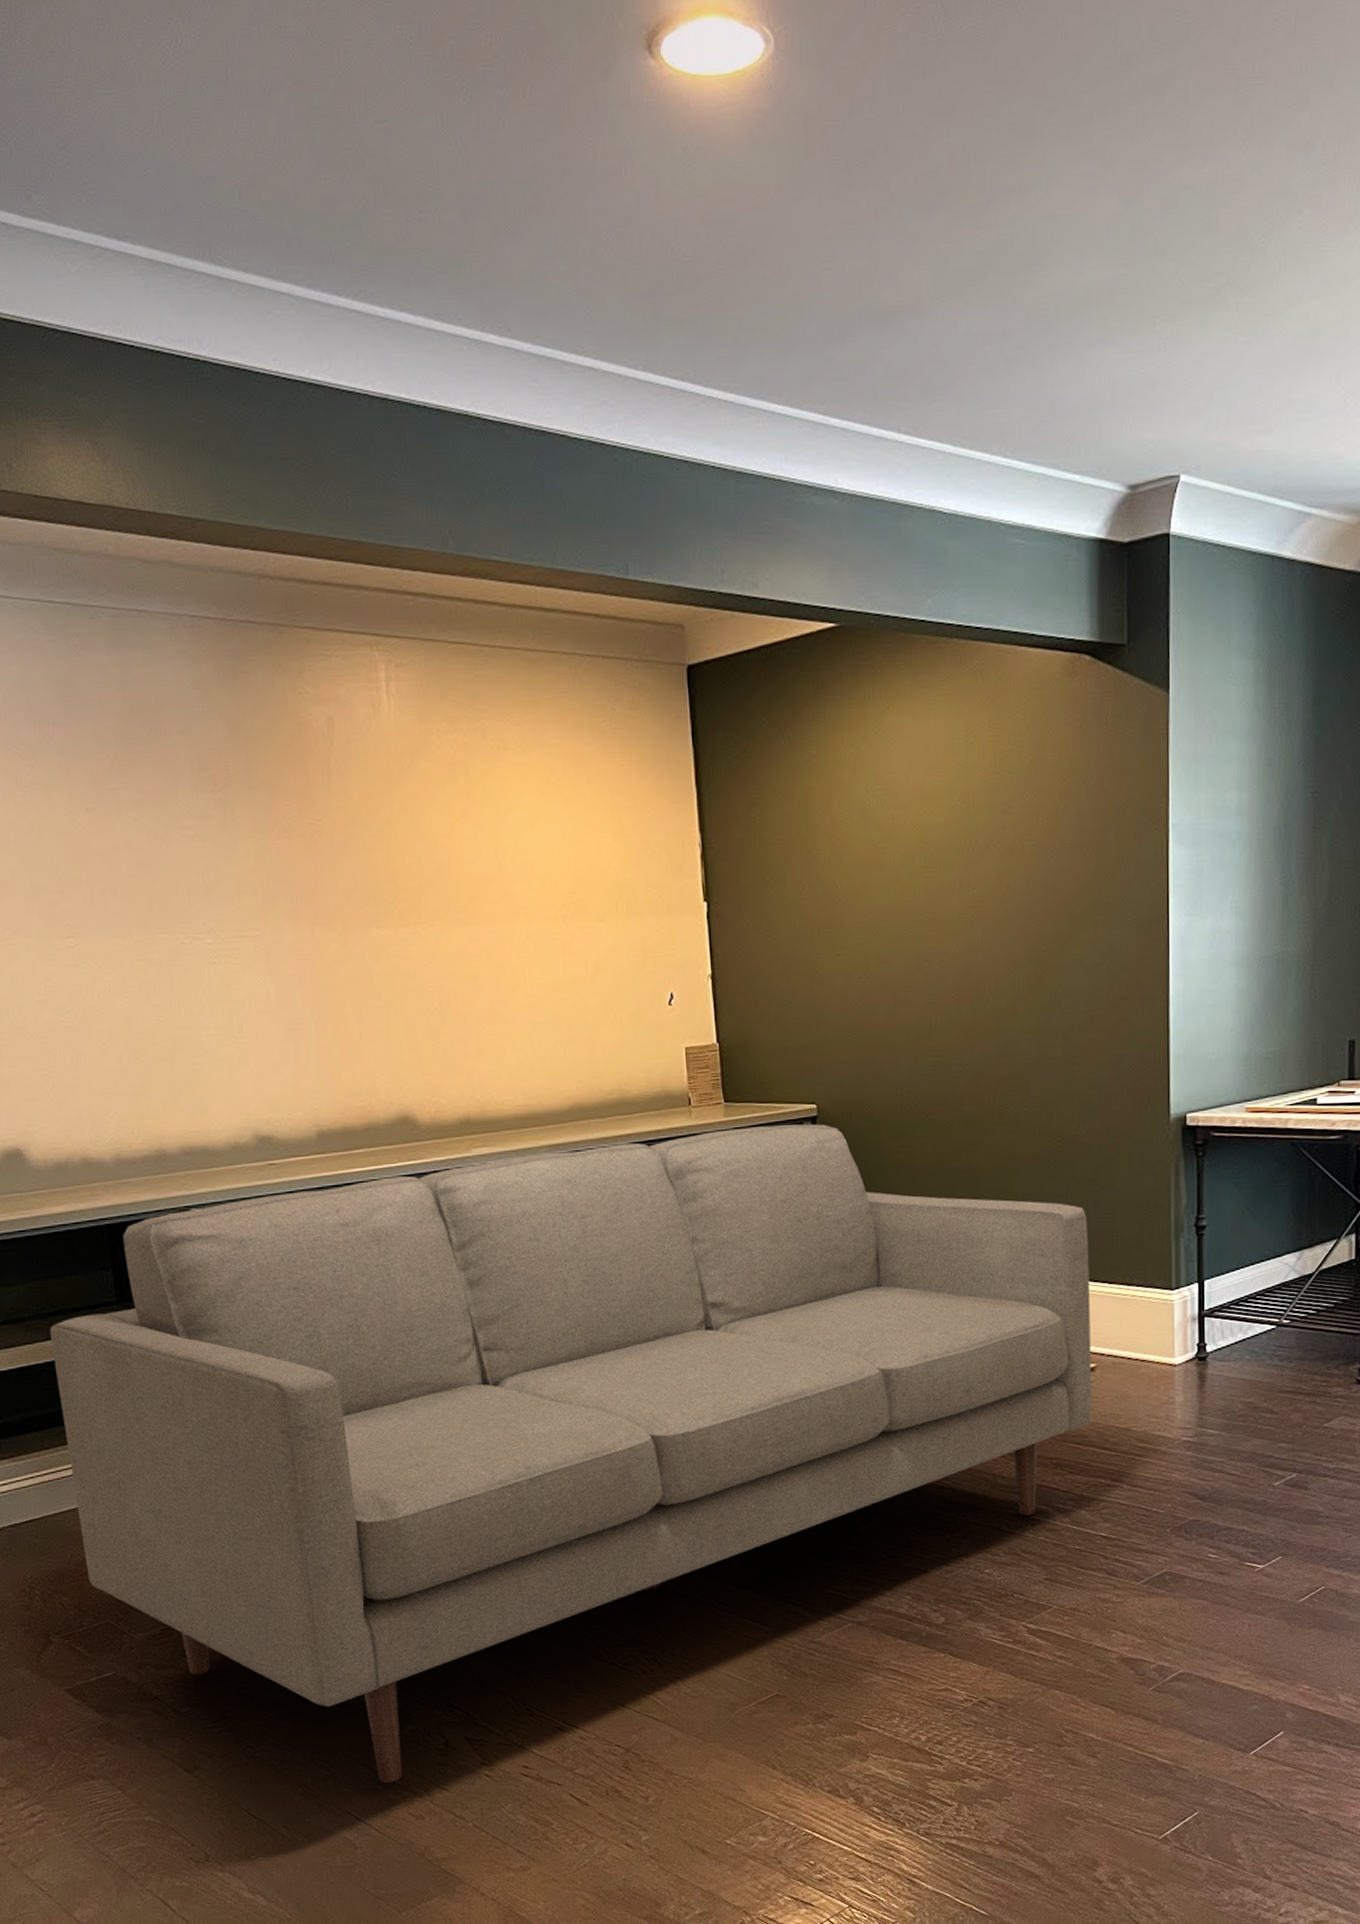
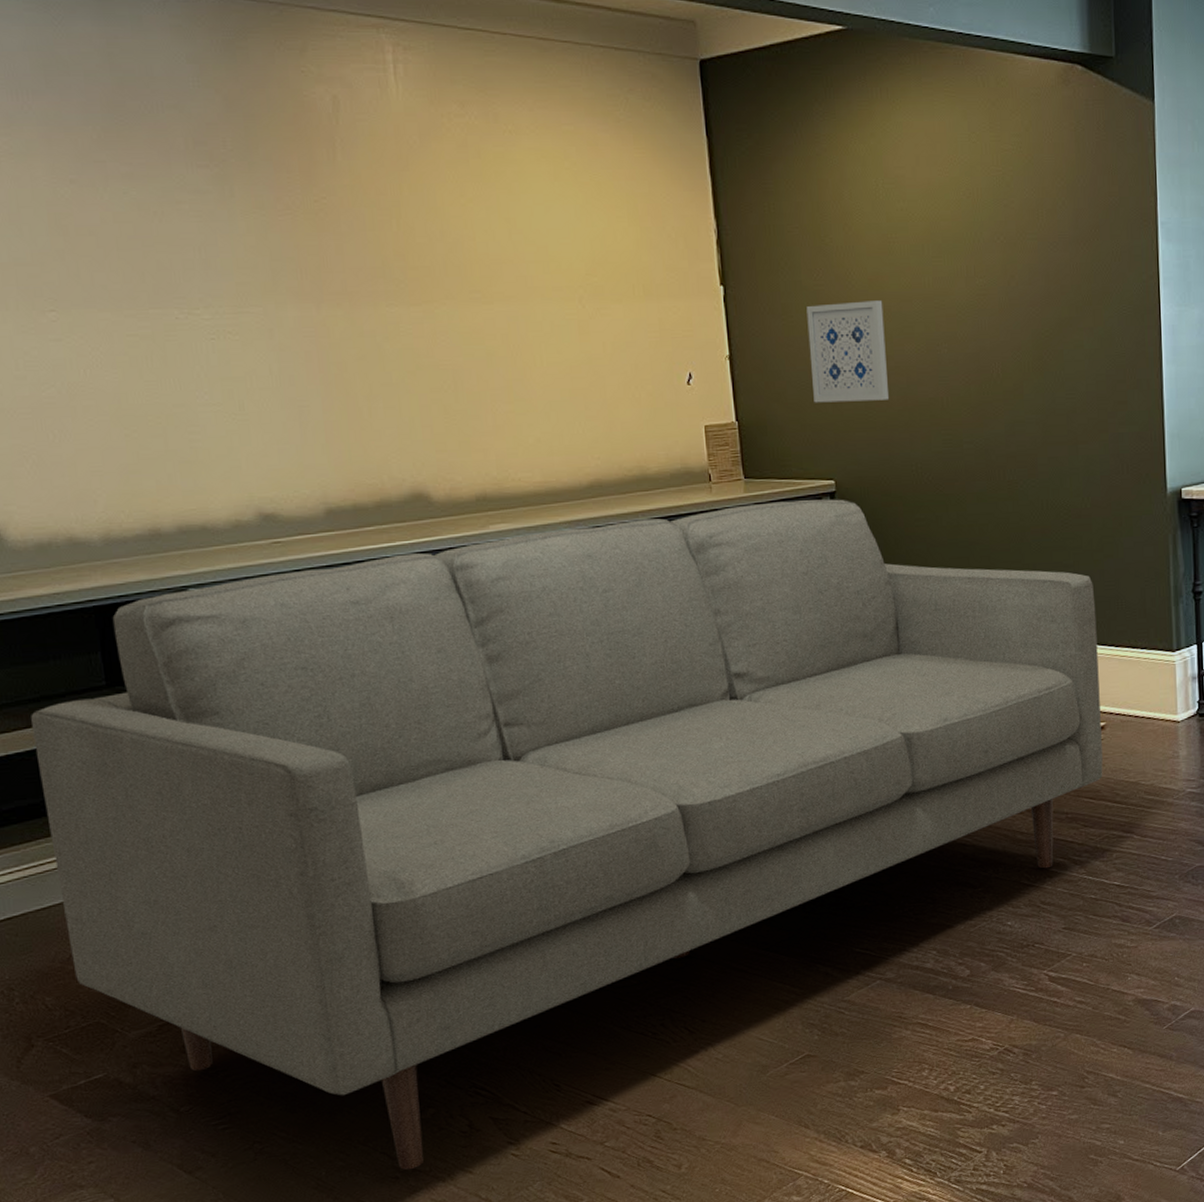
wall art: none [791,914,874,1024] -> present [806,300,889,403]

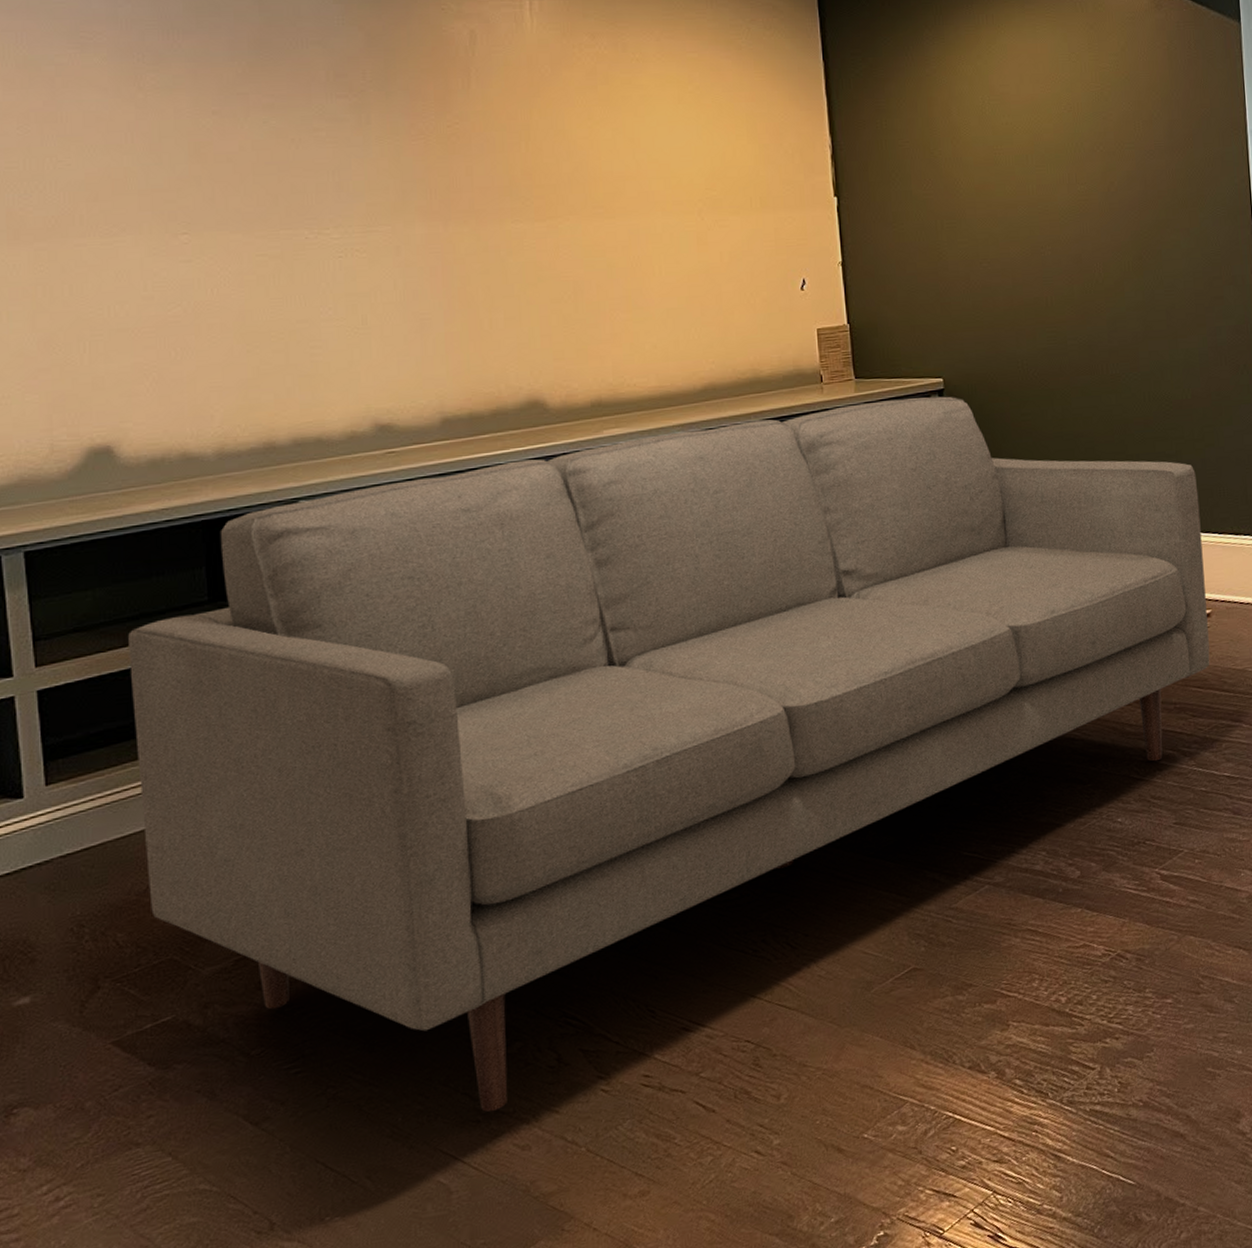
wall art: present [806,300,889,403] -> none [916,207,995,305]

